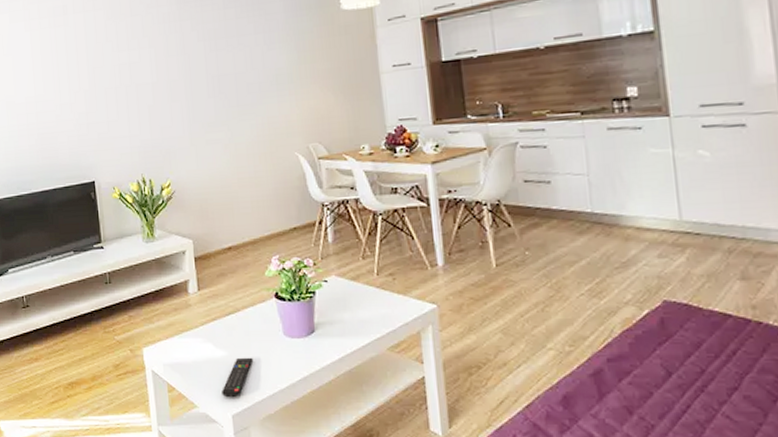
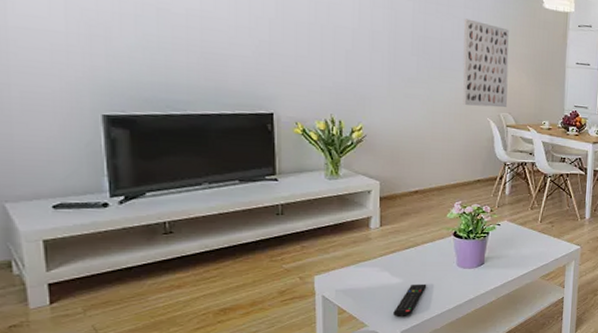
wall art: none [255,44,316,142] -> present [462,18,509,108]

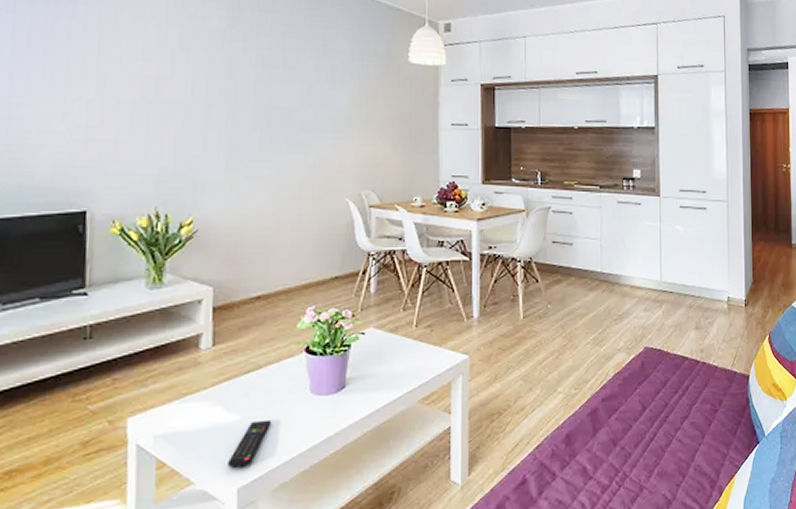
wall art: present [462,18,509,108] -> none [314,82,370,185]

